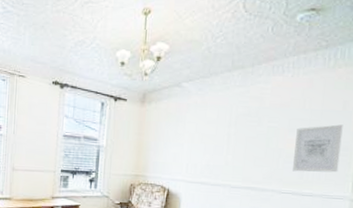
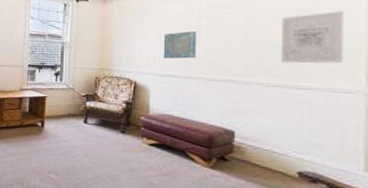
wall art: none [195,138,226,166] -> present [163,30,197,59]

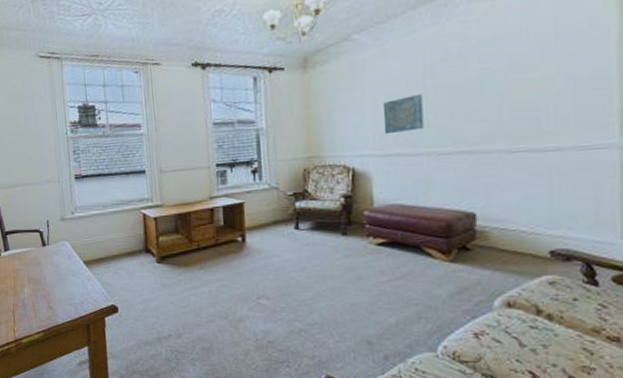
wall art: present [282,11,344,64] -> none [522,48,594,122]

